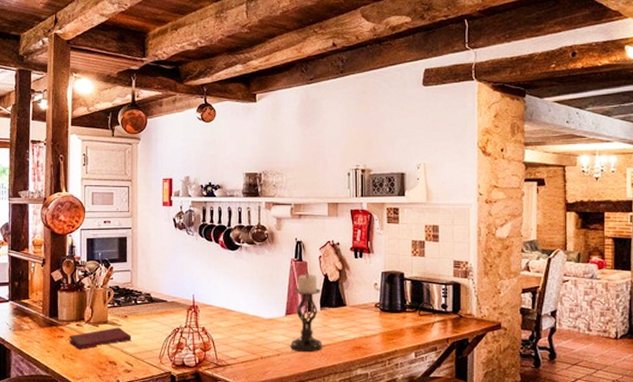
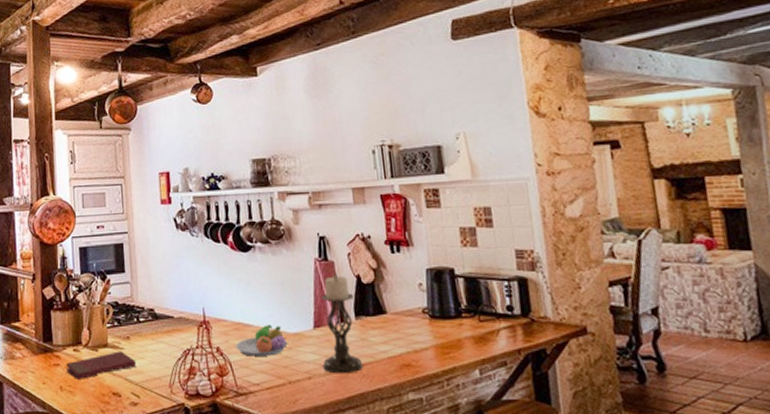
fruit bowl: none [219,311,263,336] -> present [235,324,288,356]

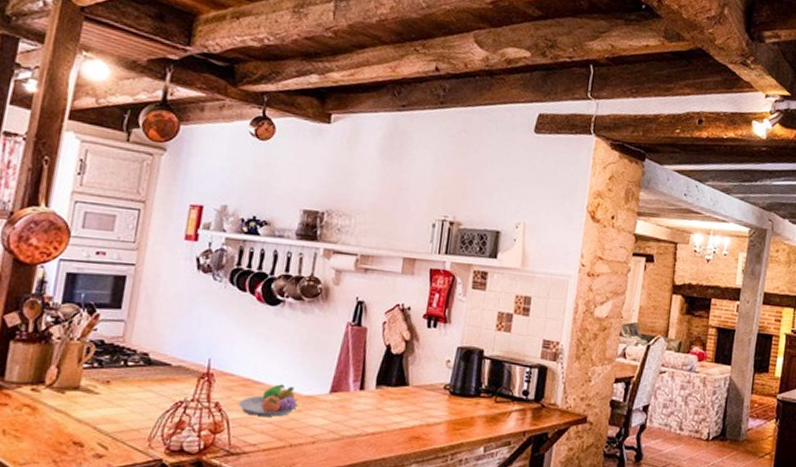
book: present [65,351,137,379] -> none [15,395,113,424]
candle holder: present [321,274,363,374] -> none [330,341,380,442]

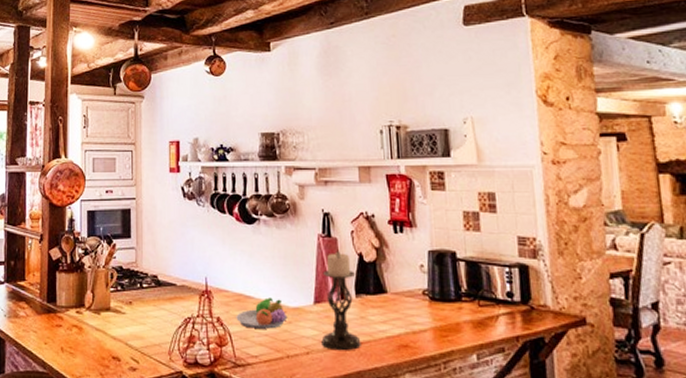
candle holder: none [330,341,380,442] -> present [321,251,361,351]

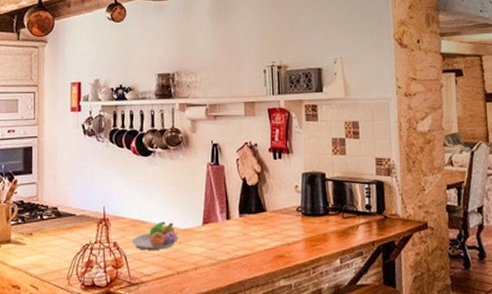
candle holder: present [321,251,361,351] -> none [208,177,243,265]

